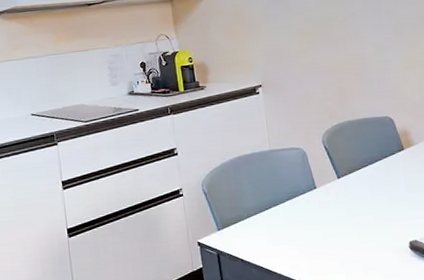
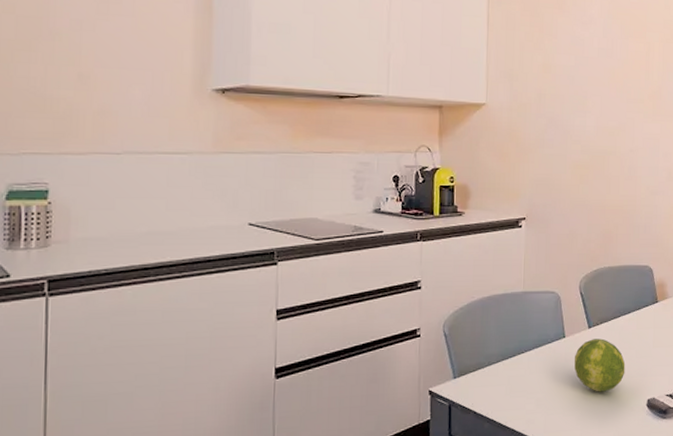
fruit: none [328,187,382,237] -> present [574,338,625,392]

